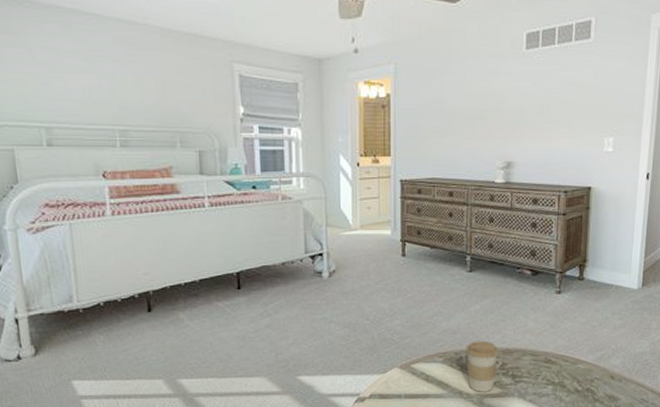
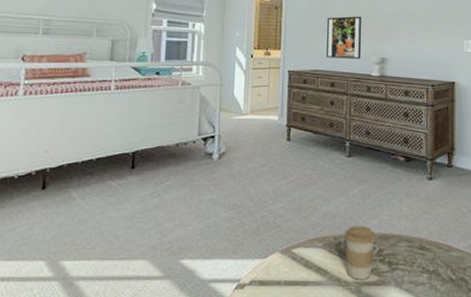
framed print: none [443,113,484,164] -> present [326,16,362,59]

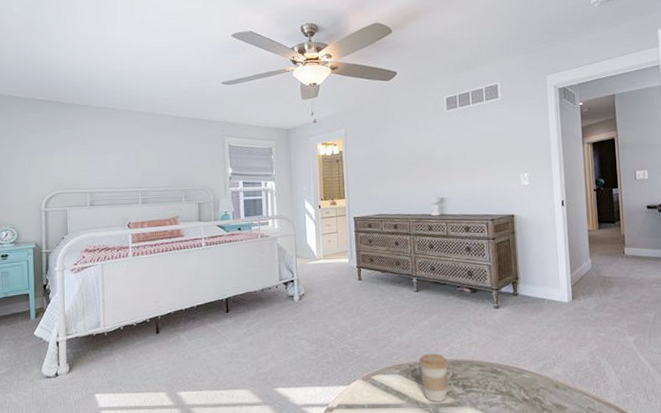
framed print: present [326,16,362,59] -> none [385,160,421,202]

